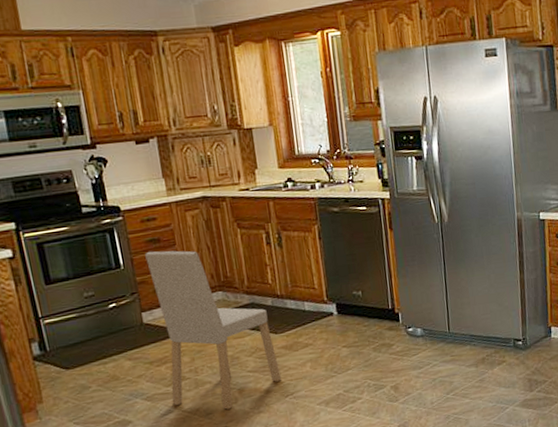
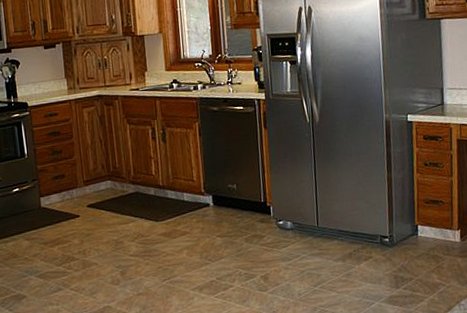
dining chair: present [145,250,281,410] -> none [46,142,160,290]

